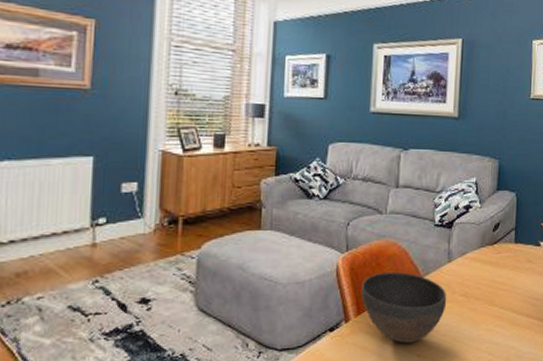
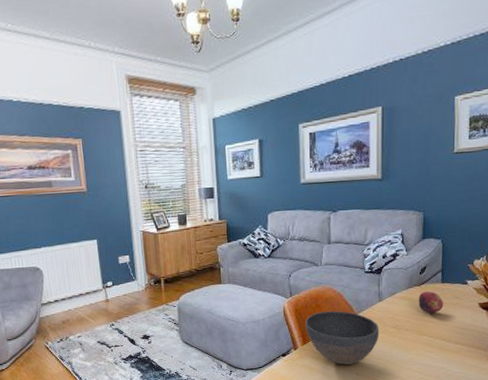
fruit: none [490,252,517,280] -> present [418,291,444,314]

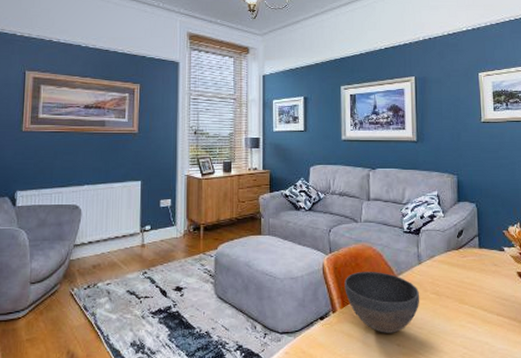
fruit: present [418,291,444,314] -> none [457,256,483,281]

